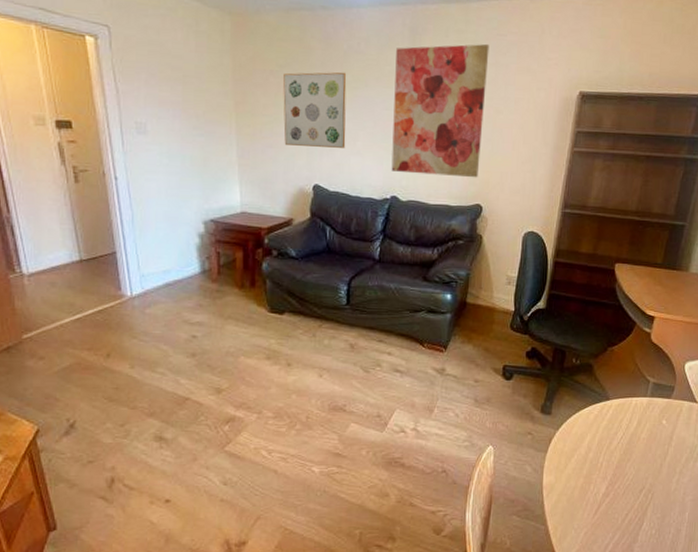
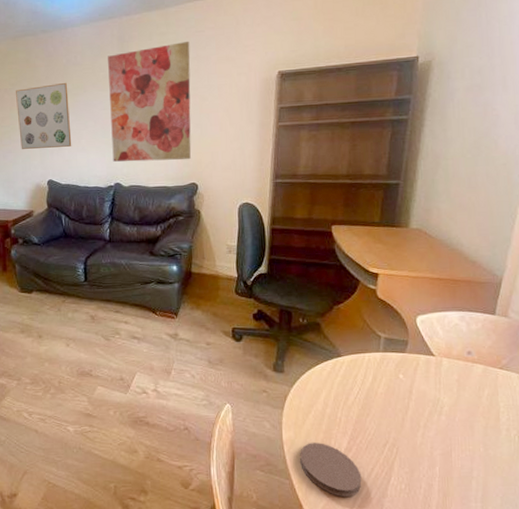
coaster: none [557,488,616,542] -> present [300,443,362,497]

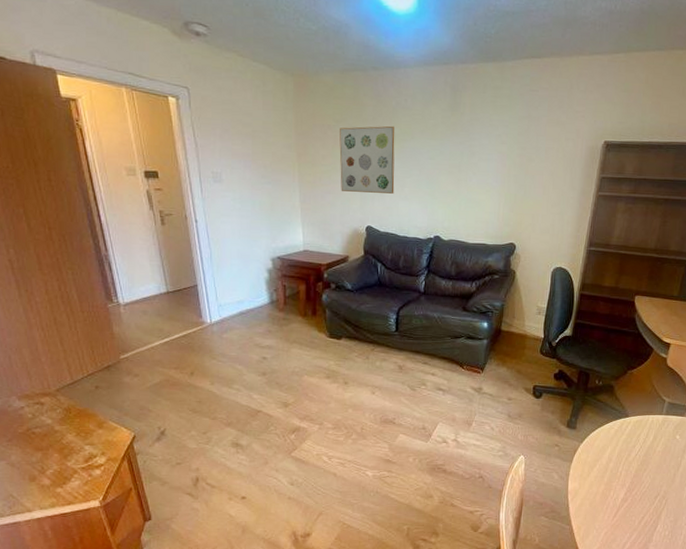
wall art: present [108,41,192,162] -> none [435,98,523,220]
coaster: present [300,443,362,497] -> none [581,493,633,541]

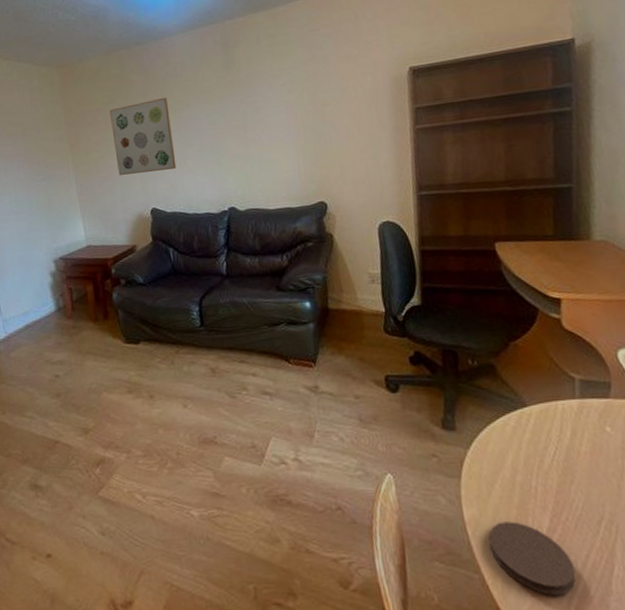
coaster: none [581,493,633,541] -> present [488,521,576,595]

